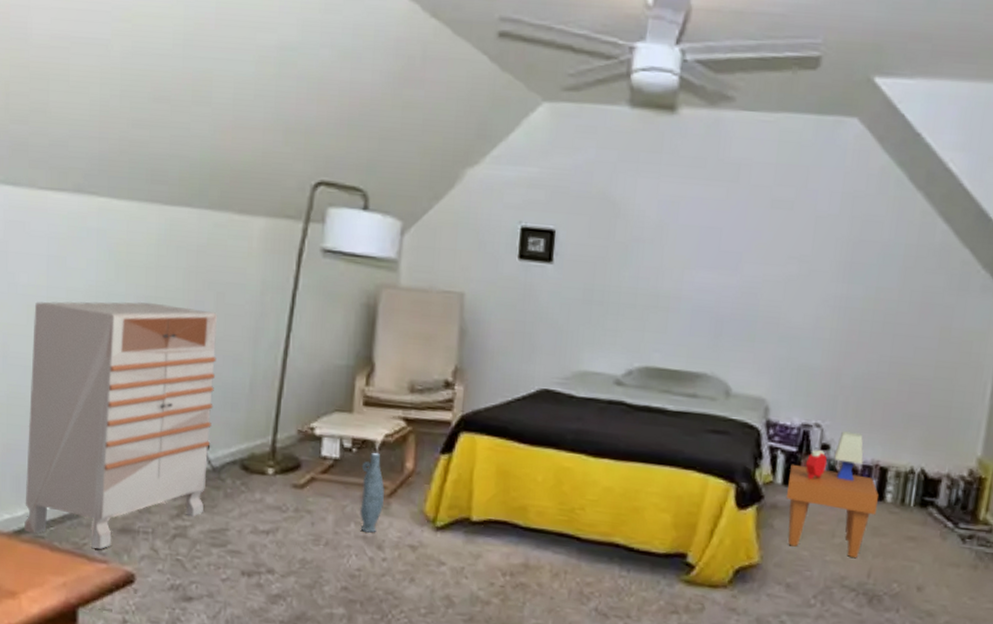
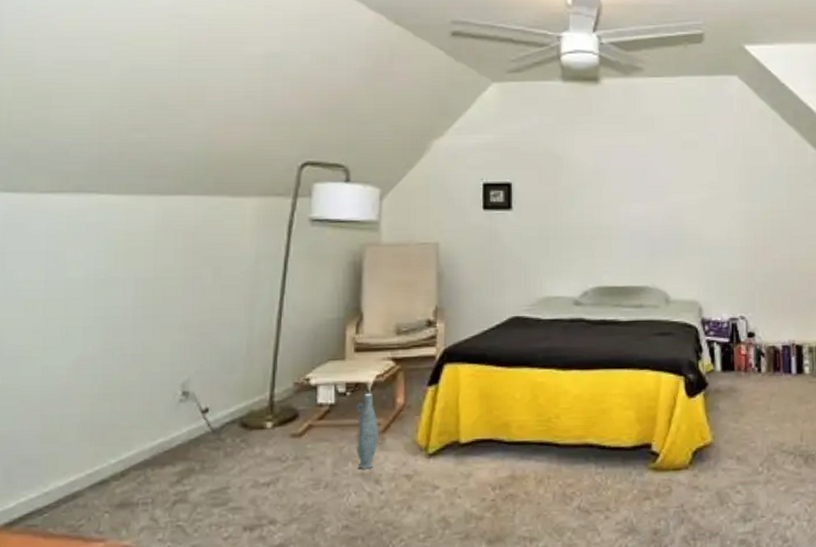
dresser: present [24,301,218,550] -> none [16,283,215,529]
side table: present [785,431,879,559] -> none [725,319,799,426]

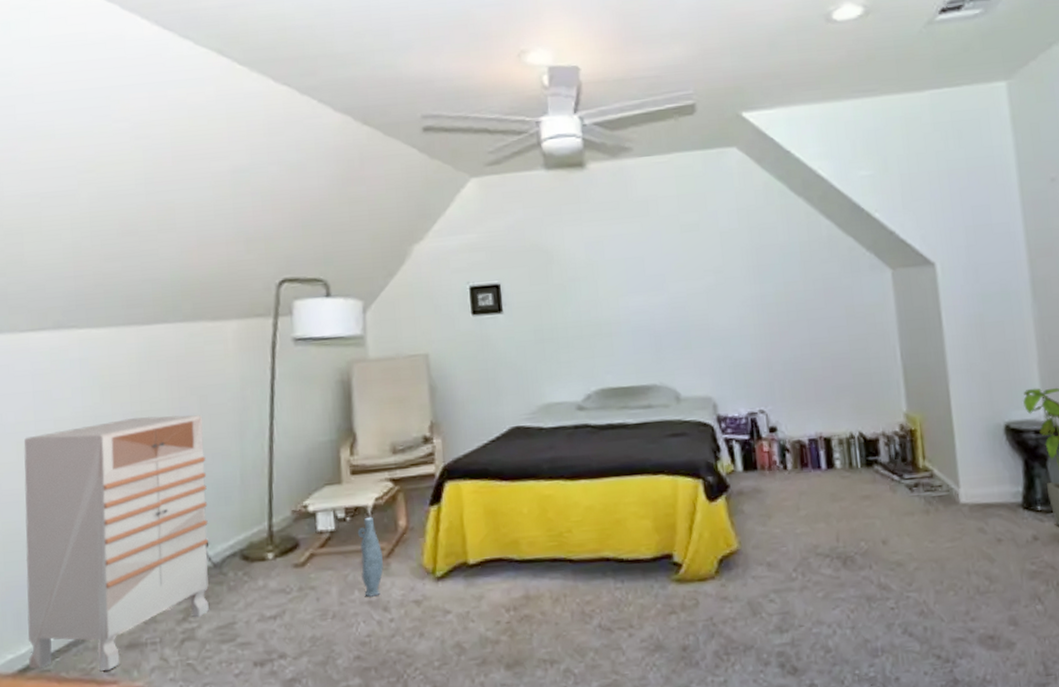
dresser: none [16,283,215,529] -> present [23,414,209,671]

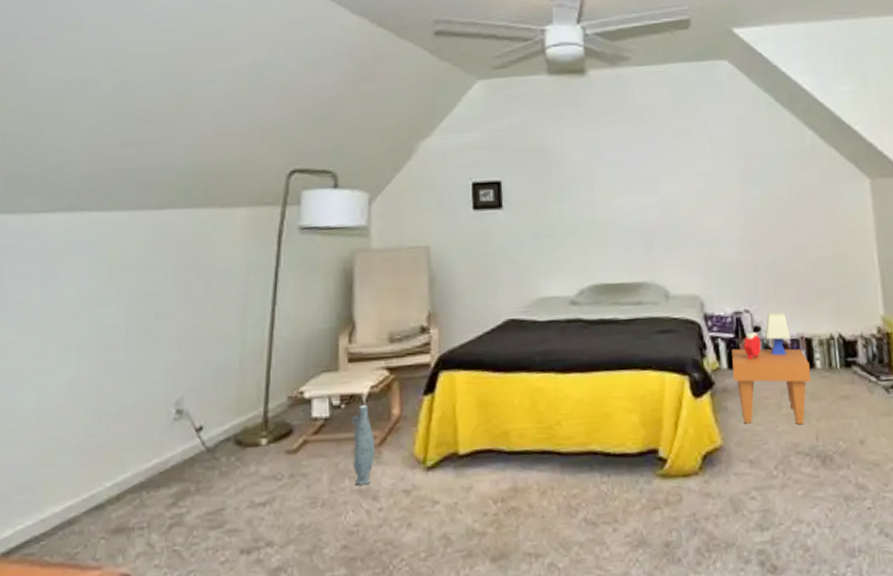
dresser: present [23,414,209,671] -> none [13,298,206,556]
side table: none [747,411,830,527] -> present [731,311,811,425]

